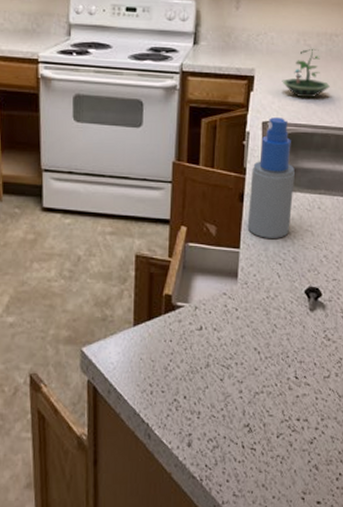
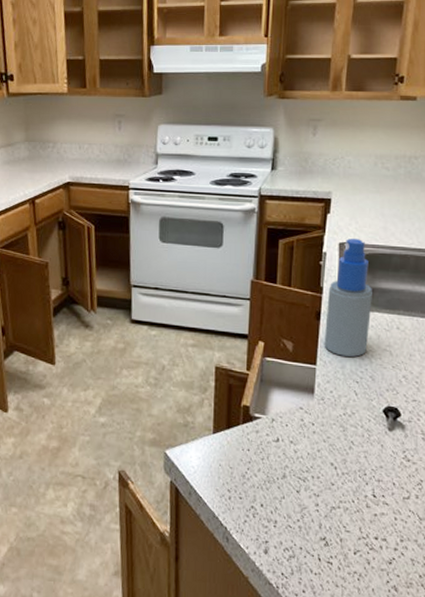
terrarium: present [282,48,330,98] -> none [359,171,409,220]

